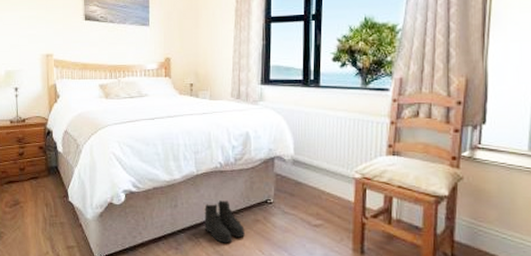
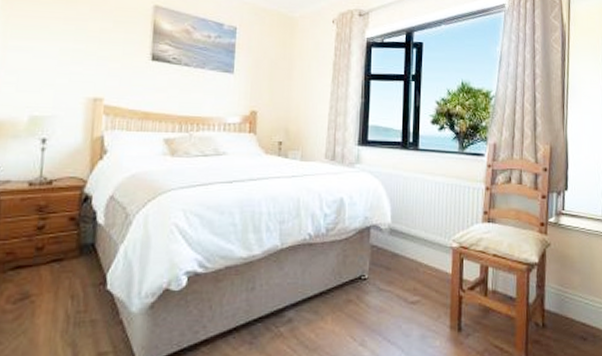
boots: present [204,200,245,243] -> none [287,279,335,331]

